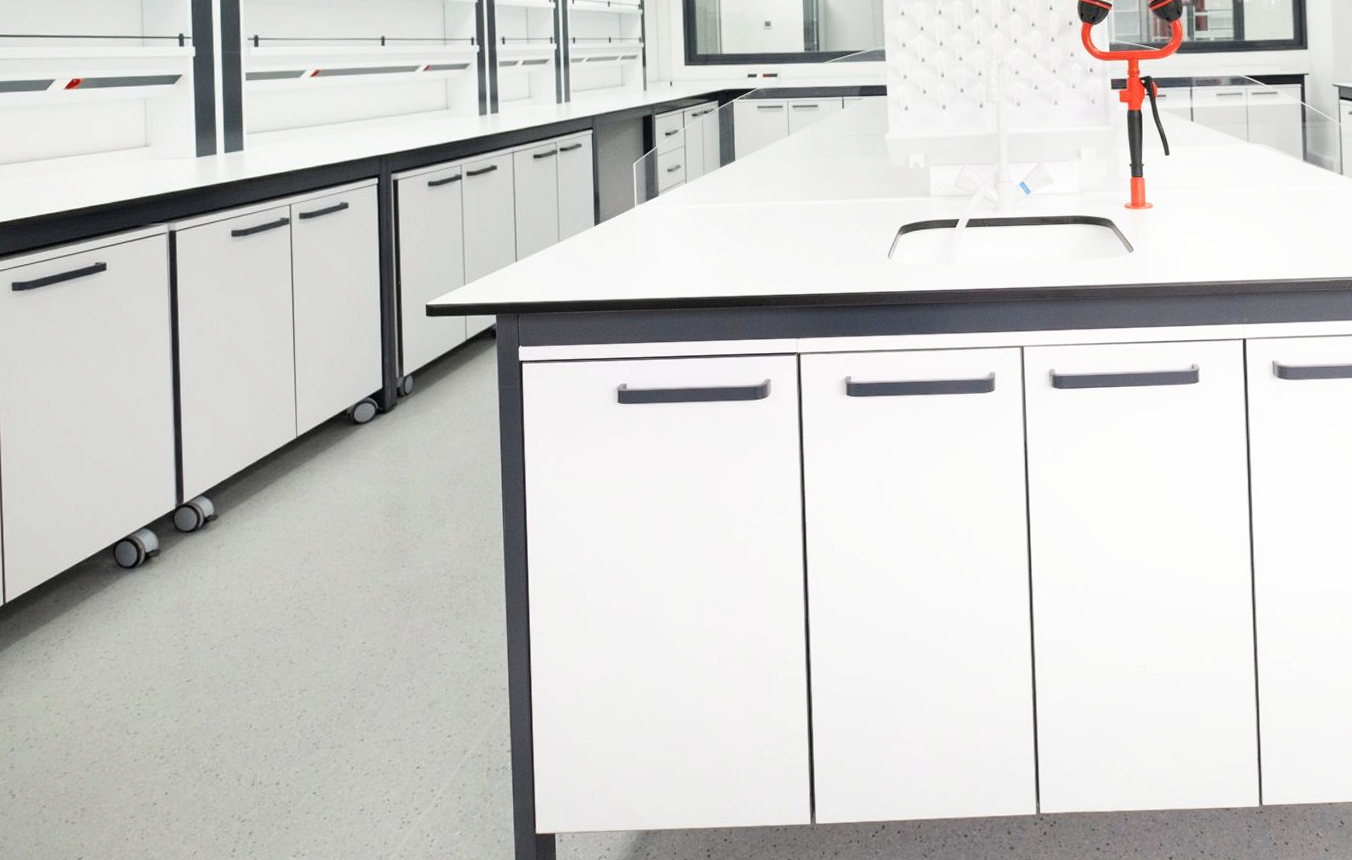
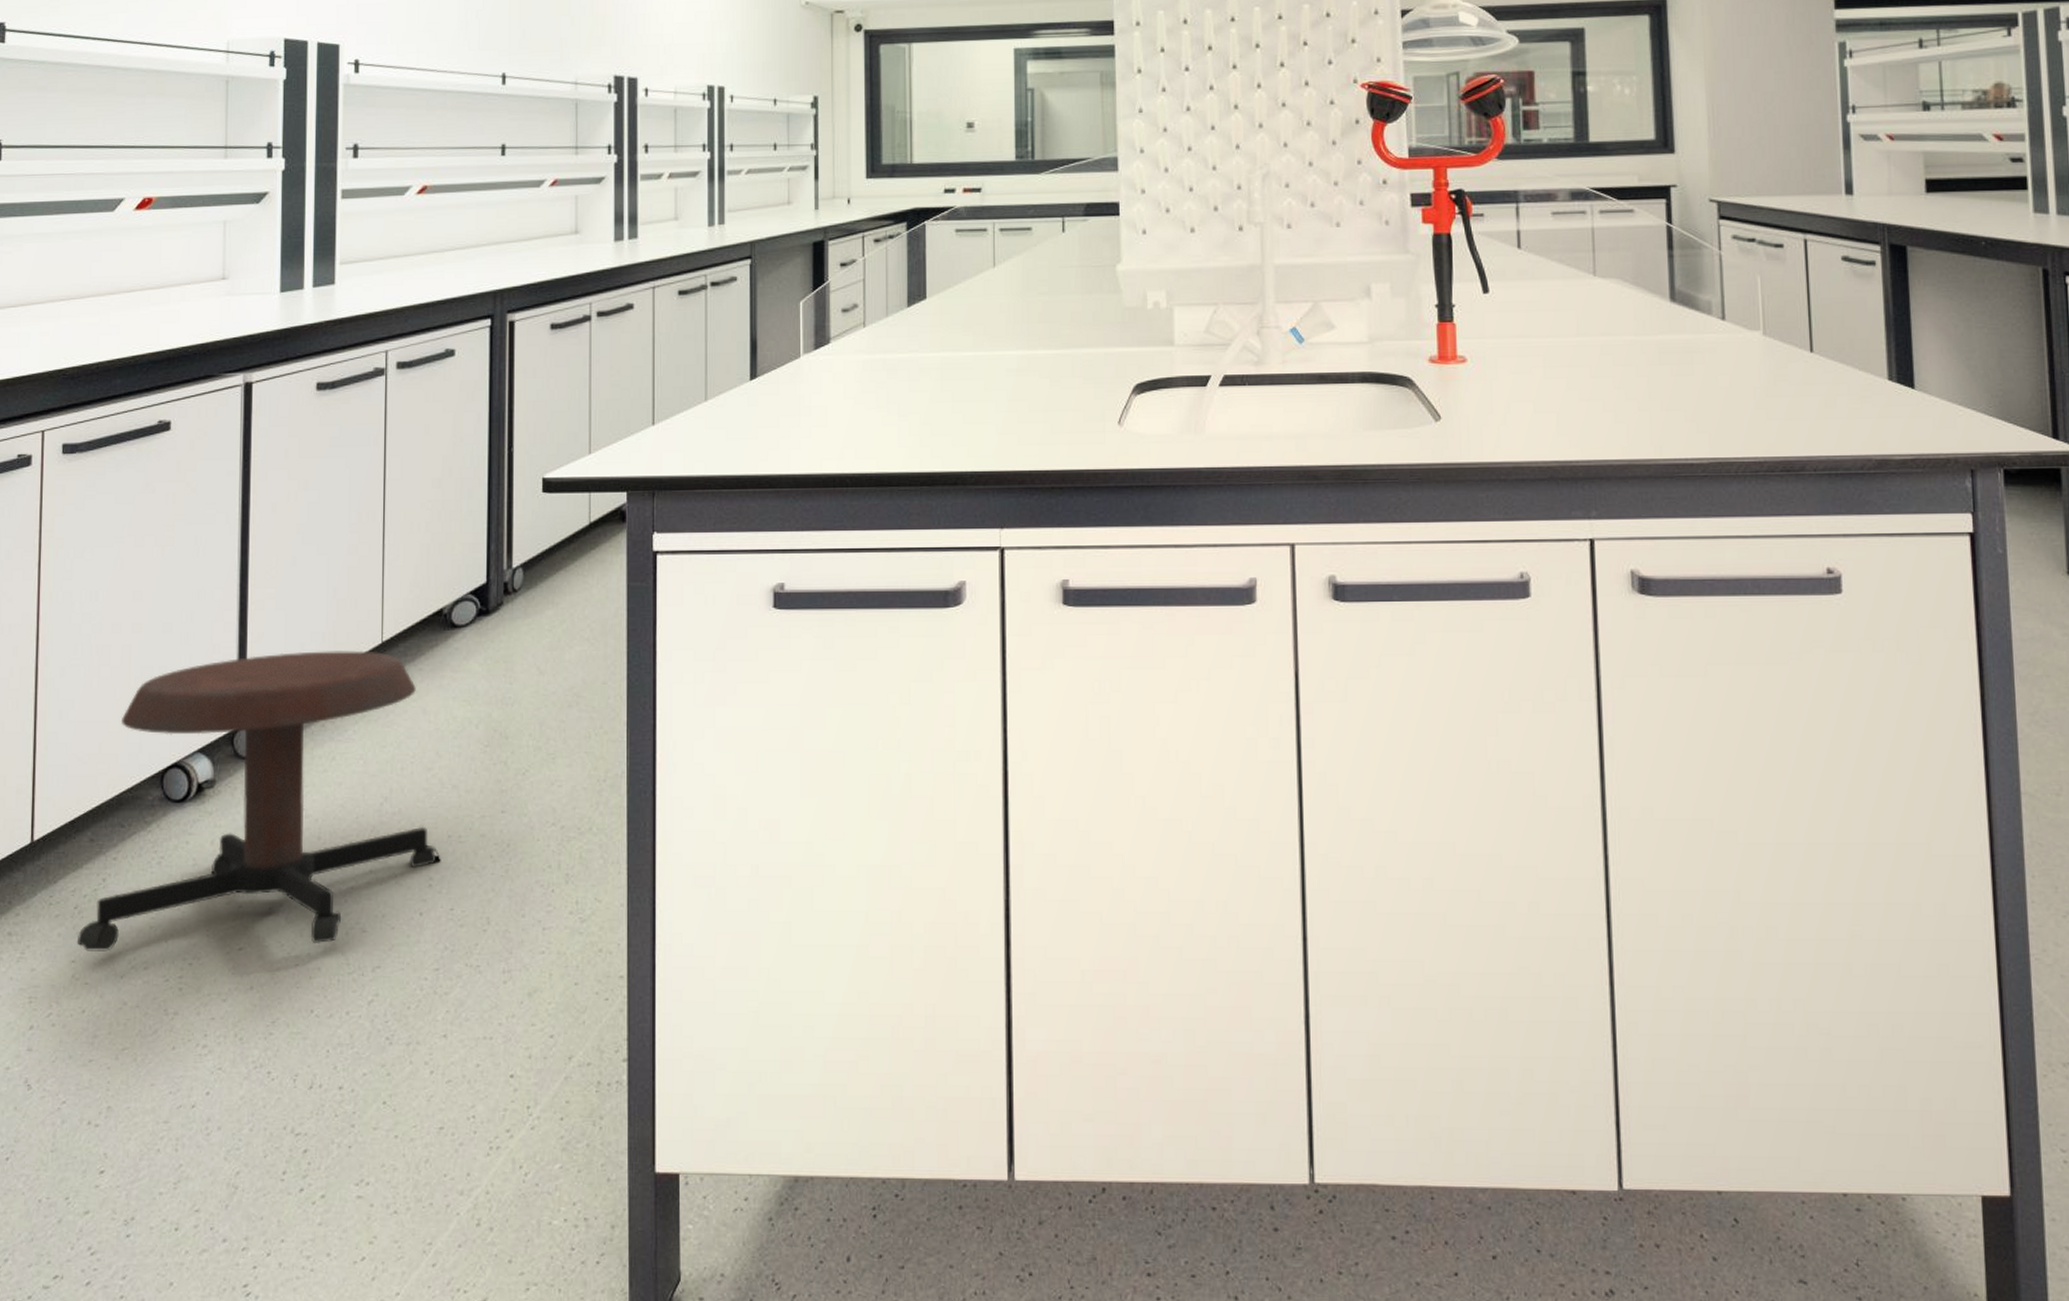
stool: none [48,444,354,688] -> present [76,650,441,952]

